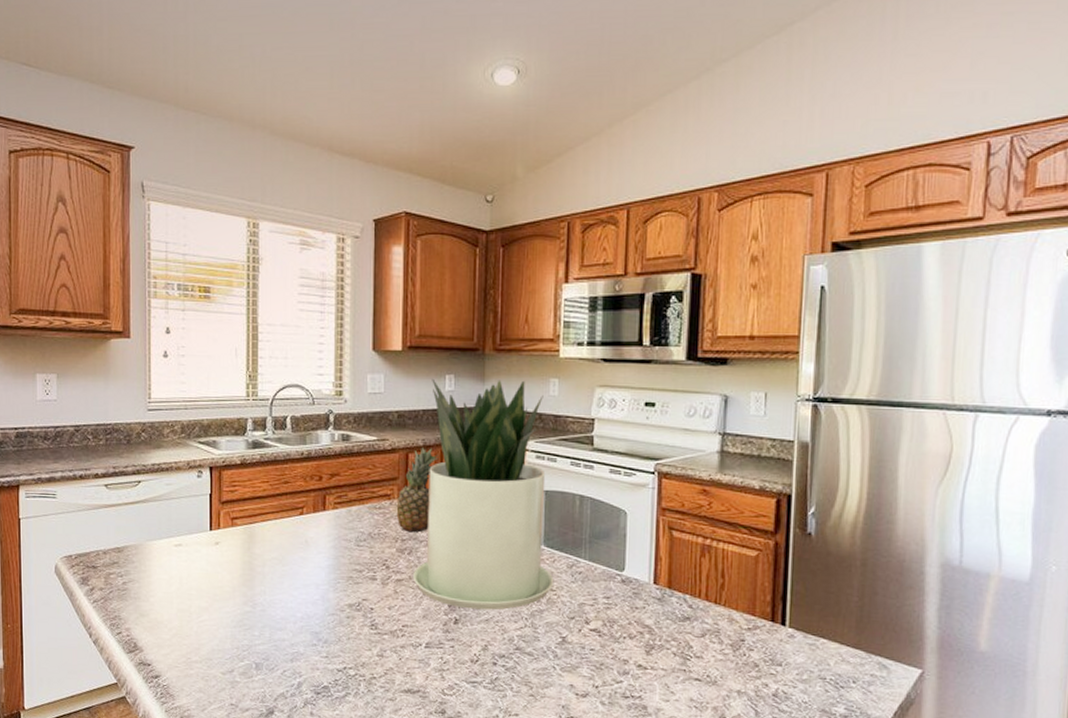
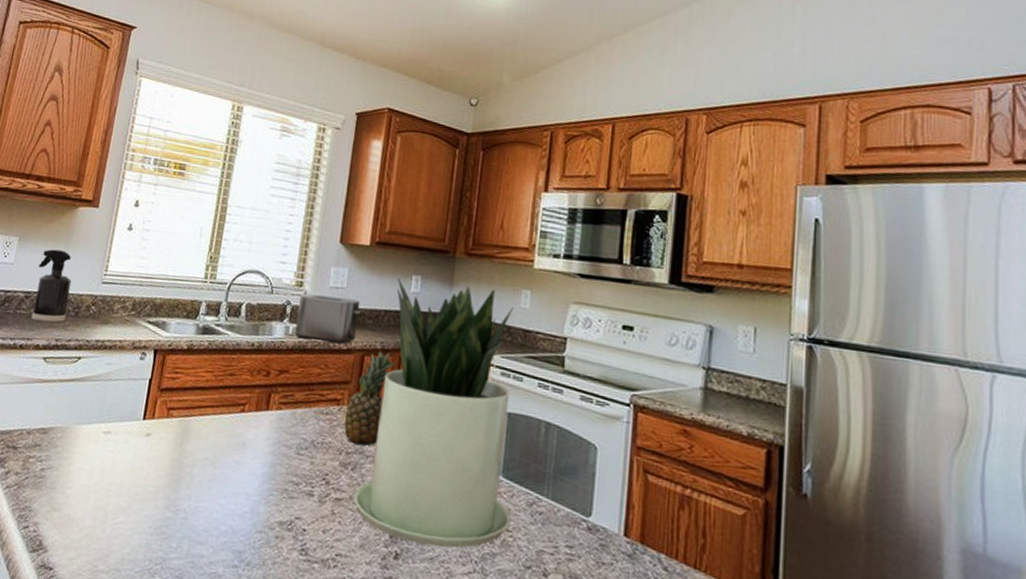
spray bottle: none [82,383,118,452] -> present [31,249,72,323]
toaster: none [340,402,400,445] -> present [295,293,361,345]

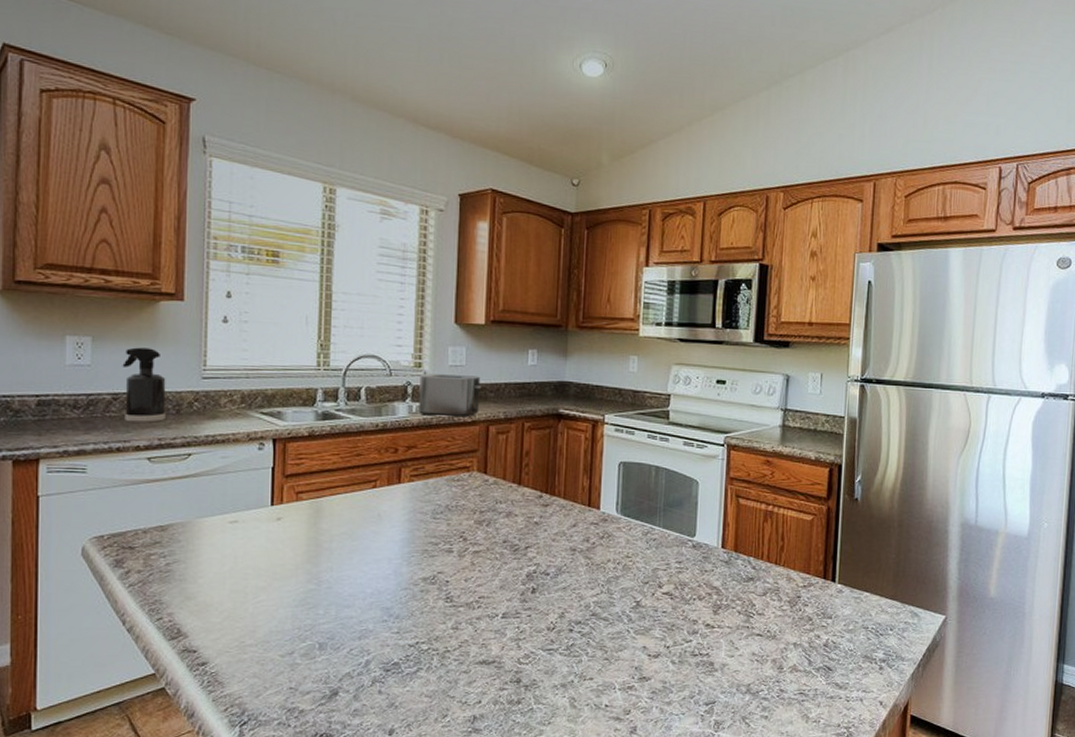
fruit: present [343,351,397,446] -> none [475,420,520,504]
planter: present [354,277,514,548] -> none [491,352,630,578]

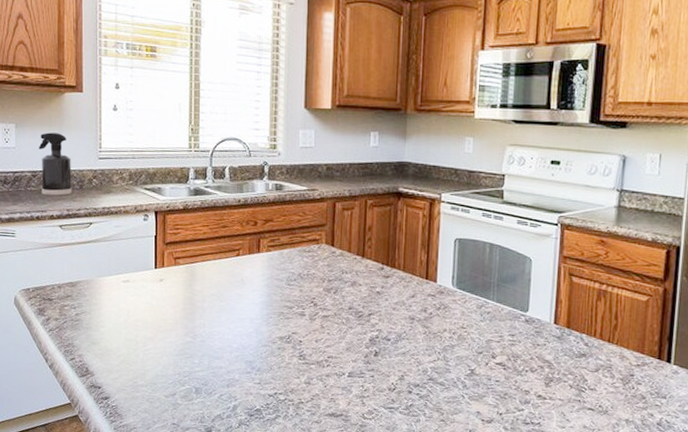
toaster: present [419,374,482,418] -> none [274,154,329,195]

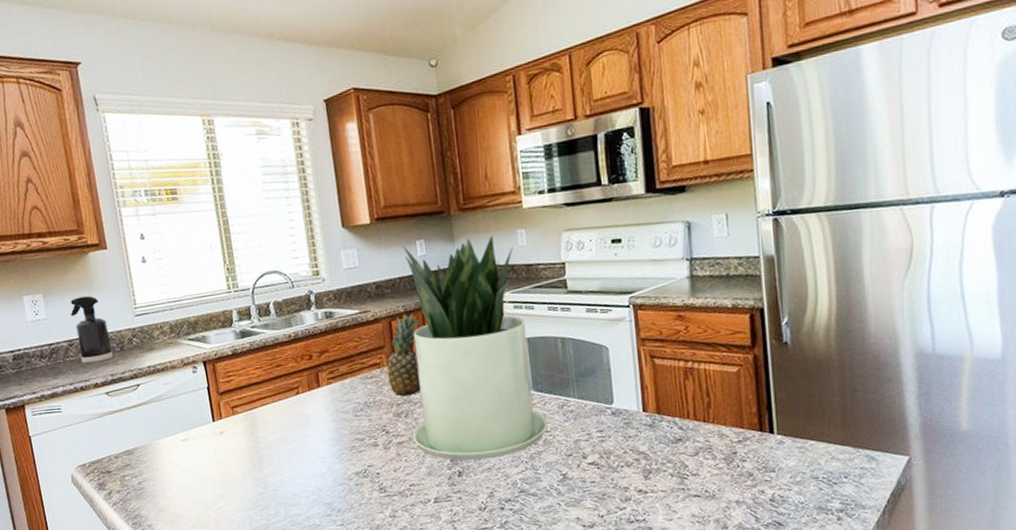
fruit: none [324,198,363,274] -> present [387,313,421,397]
planter: none [338,135,465,345] -> present [403,235,548,461]

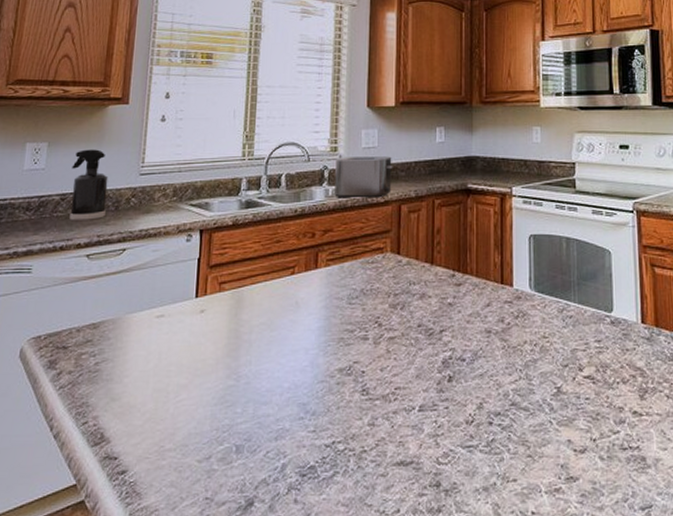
toaster: none [319,275,380,320] -> present [334,156,393,198]
fruit: present [387,313,421,397] -> none [389,199,431,286]
planter: present [403,235,548,461] -> none [406,130,546,364]

